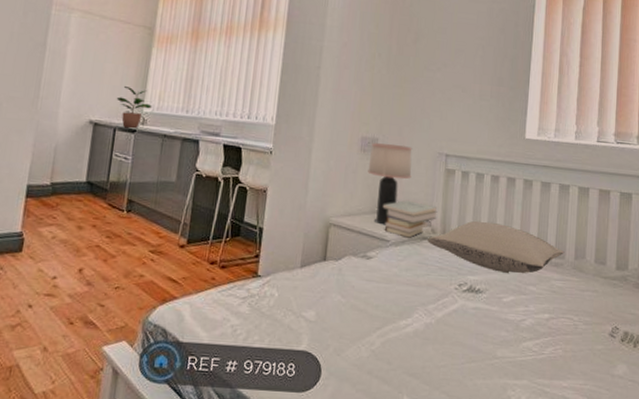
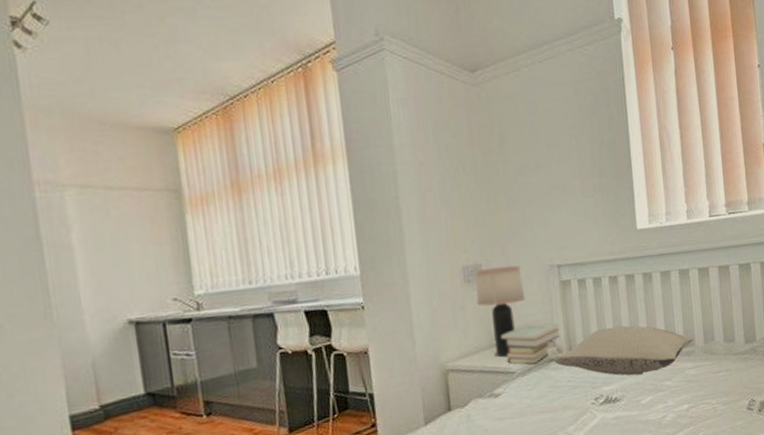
potted plant: present [116,85,153,129] -> none [155,268,206,320]

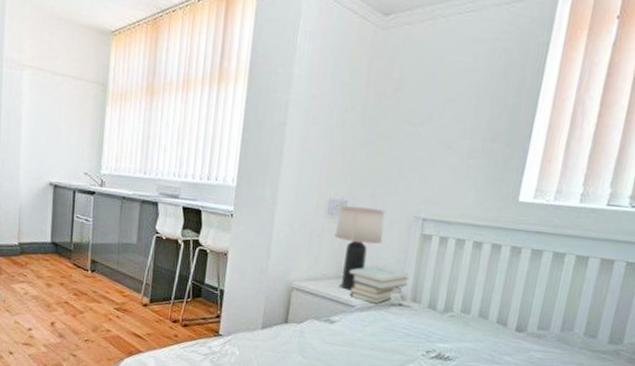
pillow: present [555,325,694,376] -> none [396,288,550,344]

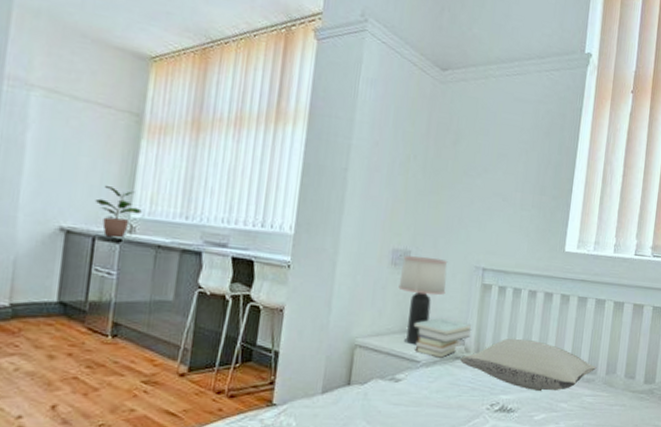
potted plant: none [74,146,111,191] -> present [95,184,143,238]
pillow: none [396,288,550,344] -> present [460,338,597,391]

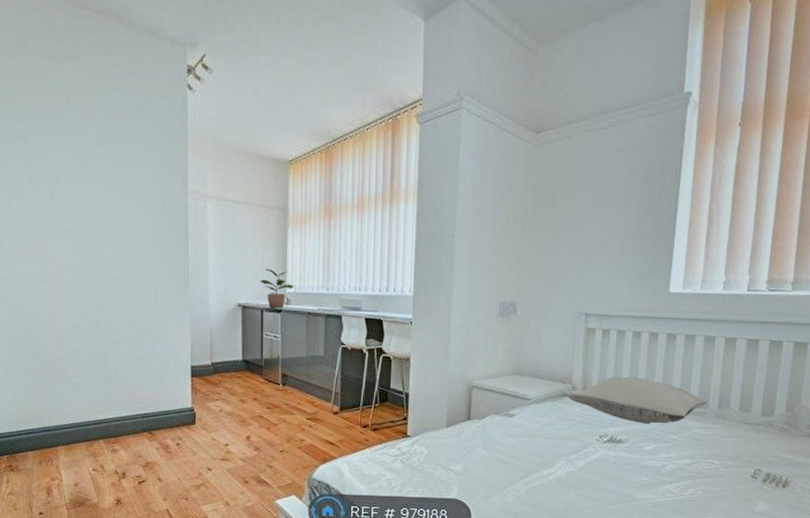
table lamp: present [398,255,448,345] -> none [507,307,552,385]
books: present [413,318,472,358] -> none [523,361,578,396]

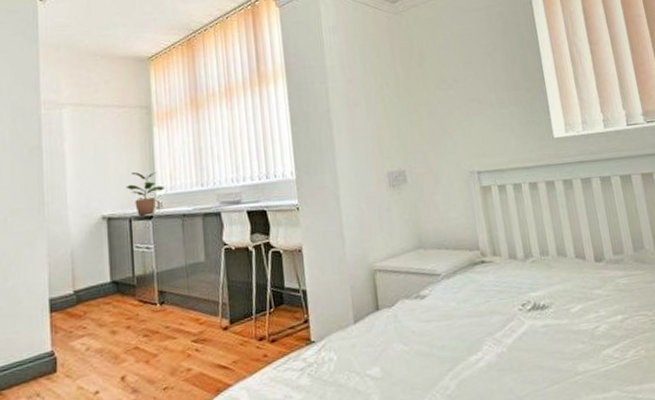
pillow: present [568,376,708,424] -> none [479,231,622,283]

